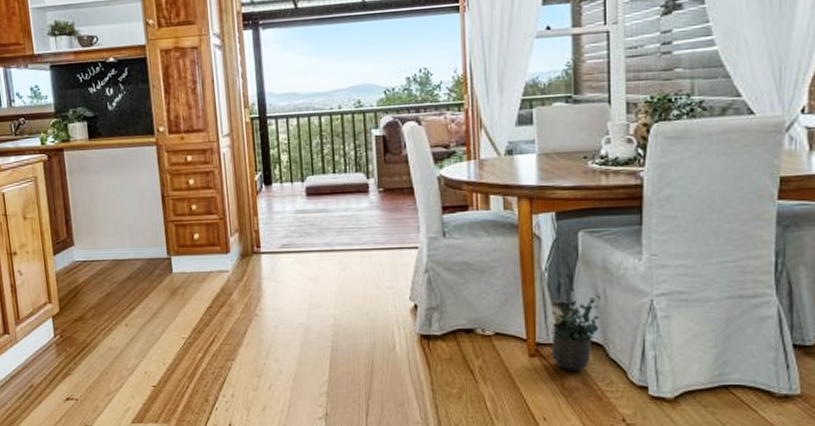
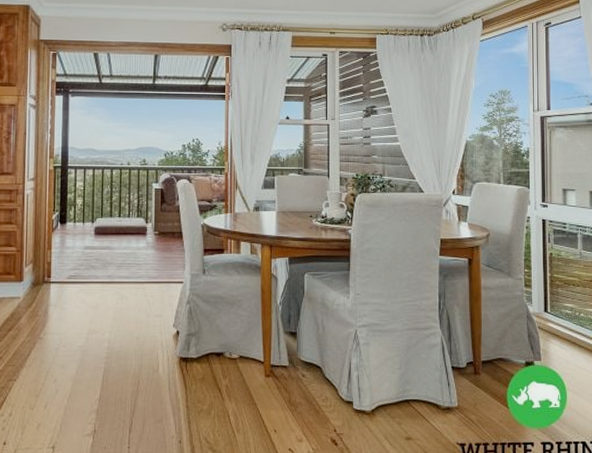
potted plant: present [551,273,600,372] -> none [283,307,319,390]

